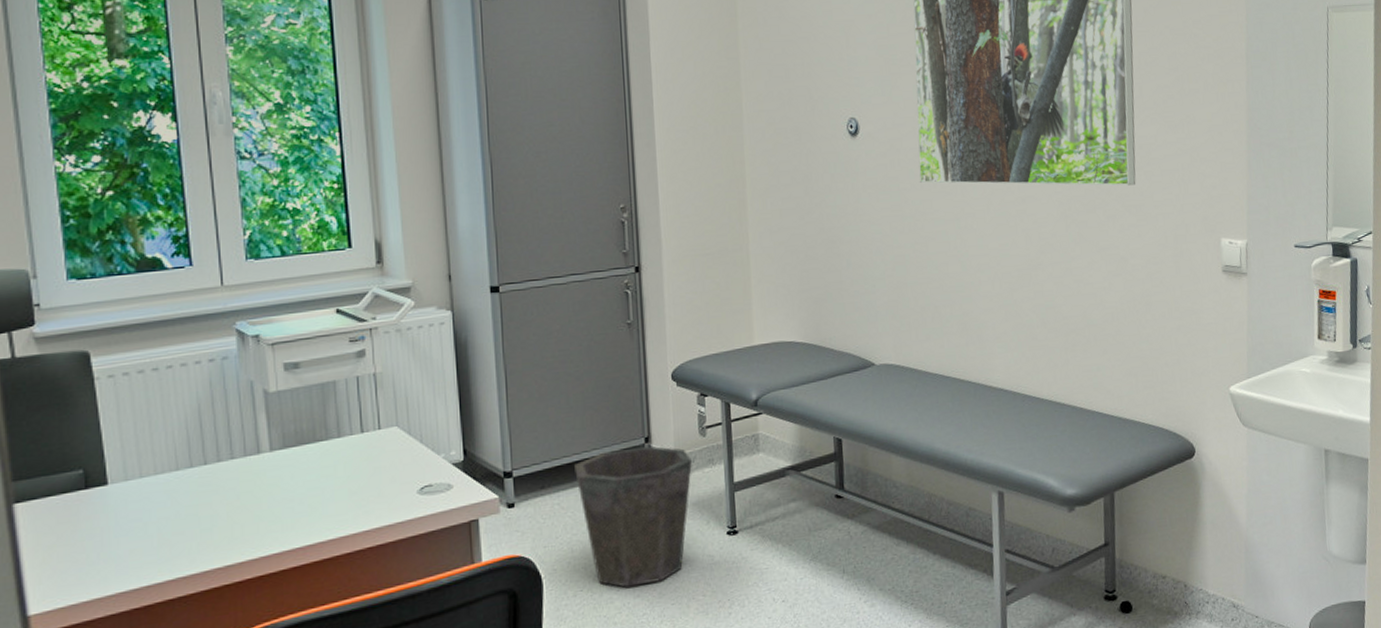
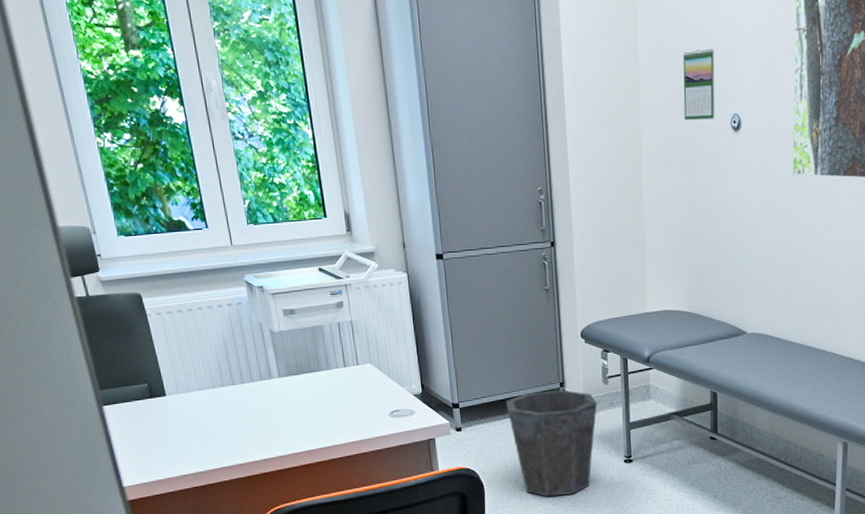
calendar: none [790,49,829,126] -> present [683,48,715,120]

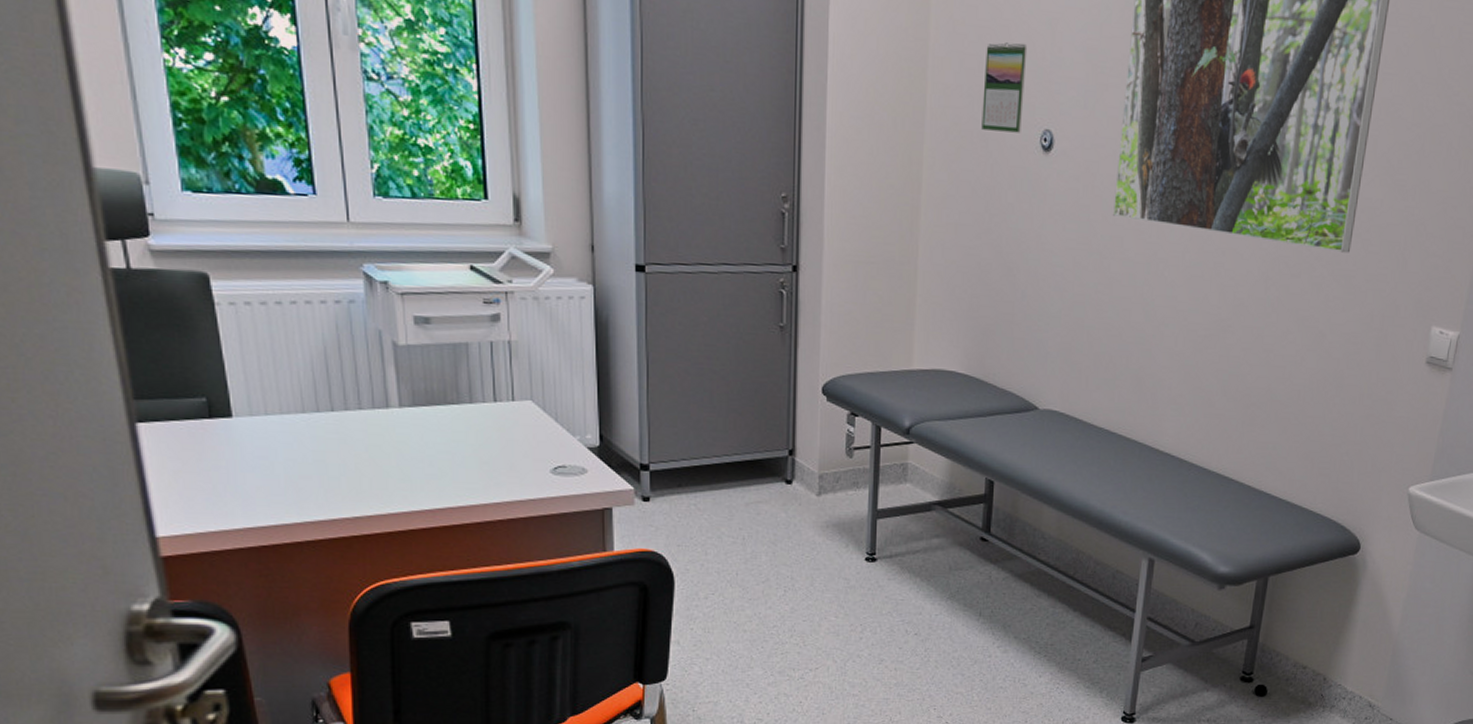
waste bin: present [506,389,598,497] -> none [714,458,837,598]

